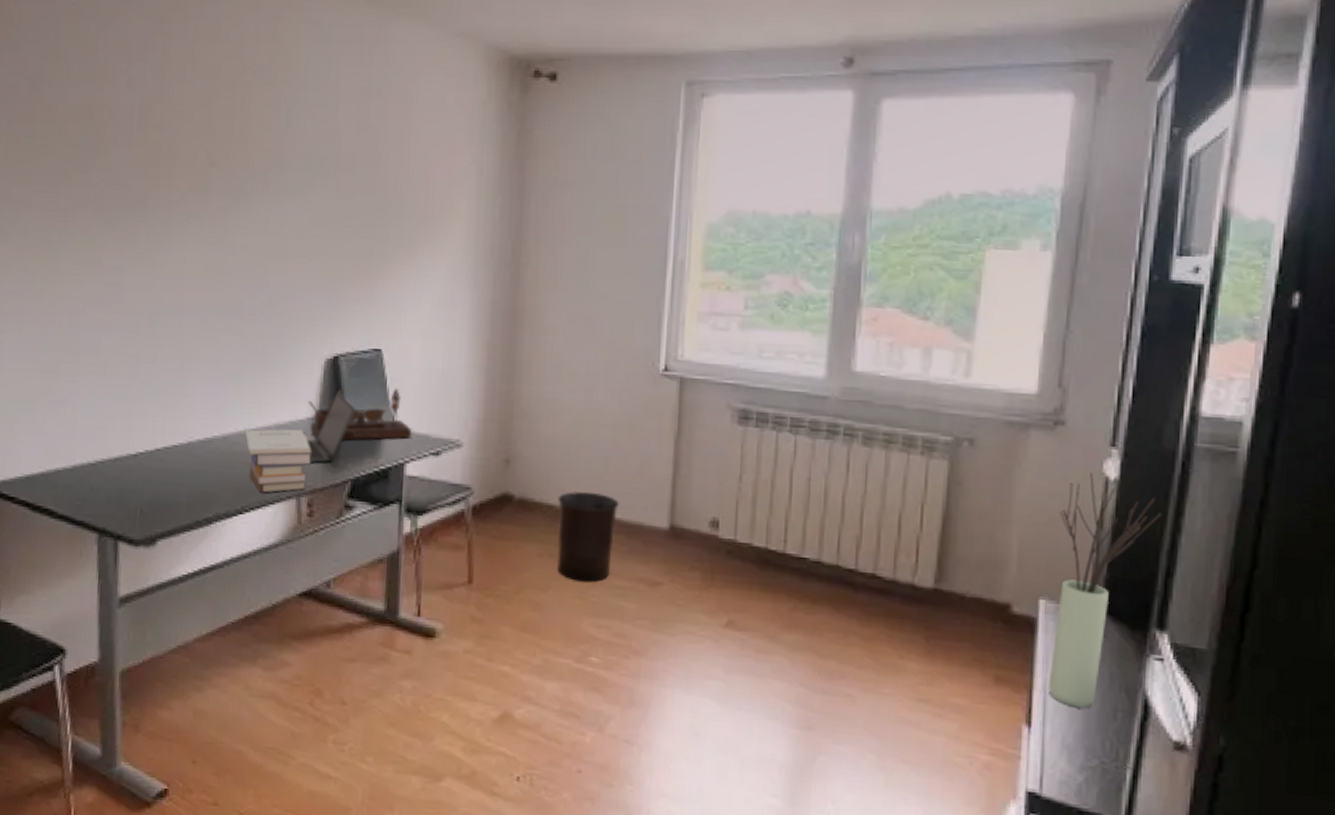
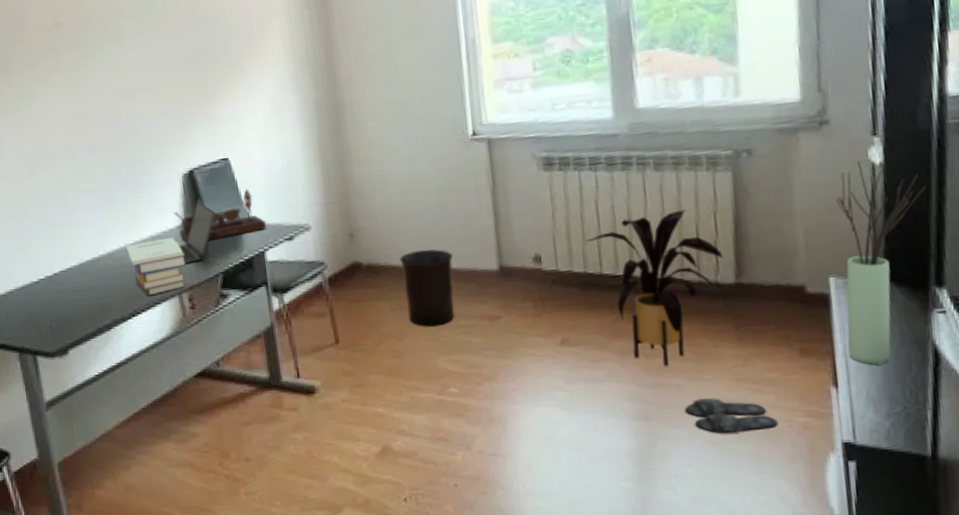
house plant: none [772,494,925,672] -> present [585,209,730,367]
slippers: none [855,715,957,762] -> present [685,398,778,433]

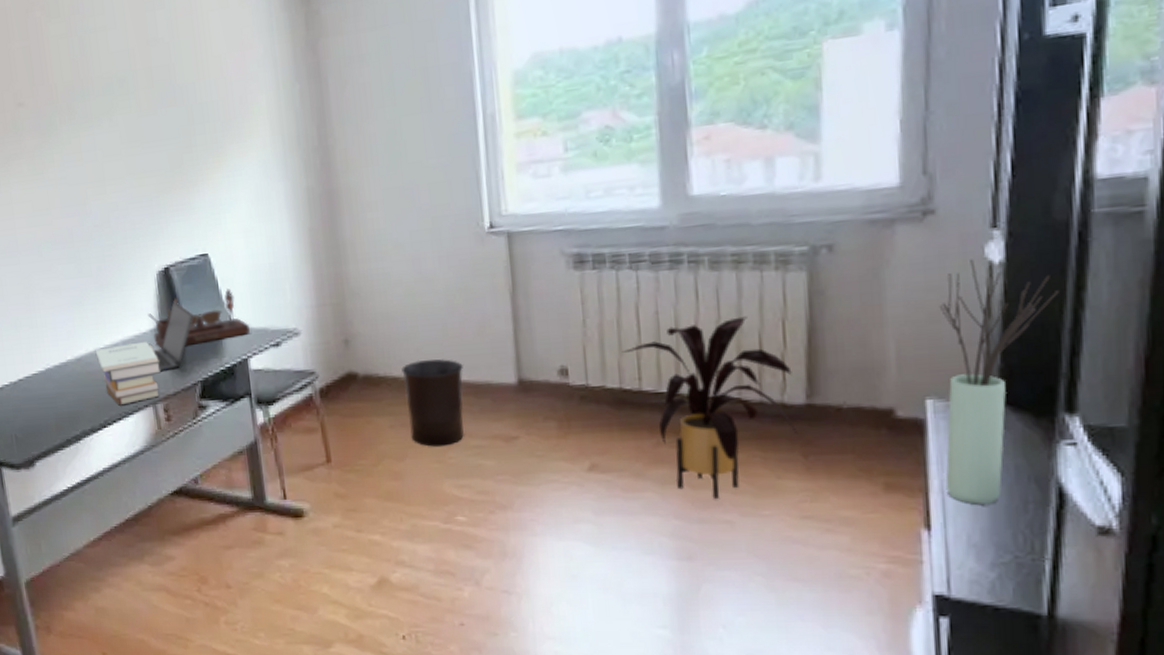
slippers: present [685,398,778,433] -> none [737,537,852,578]

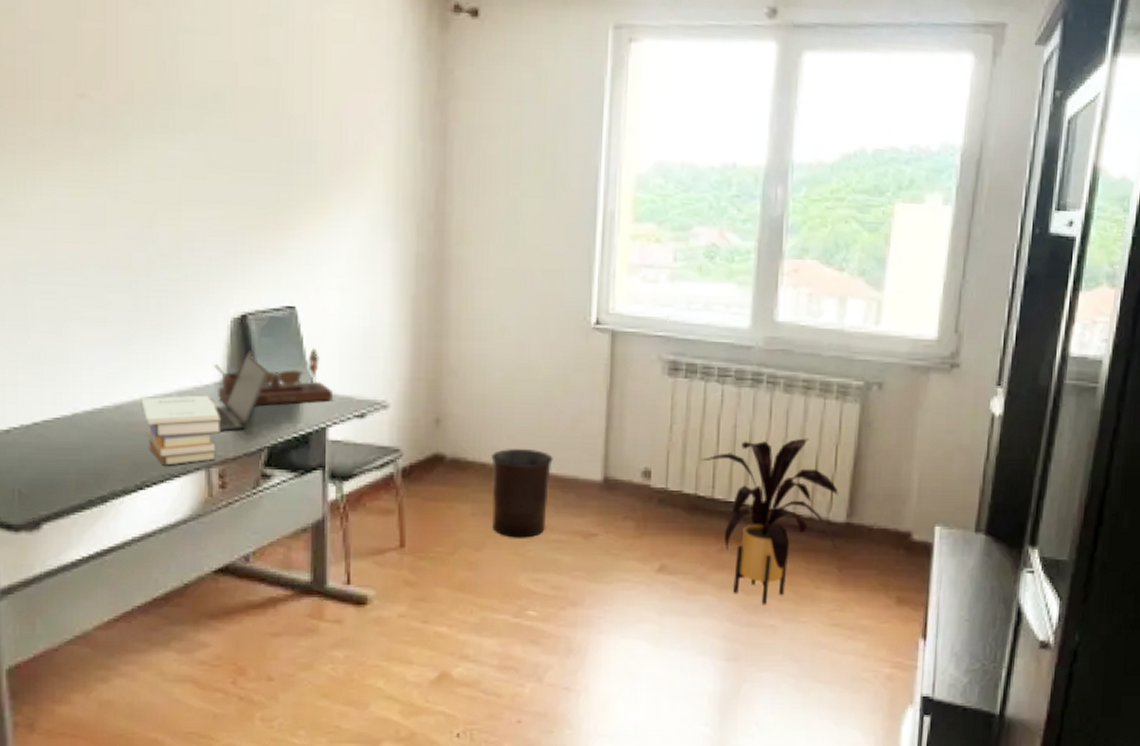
vase: present [939,259,1059,505] -> none [941,410,1036,619]

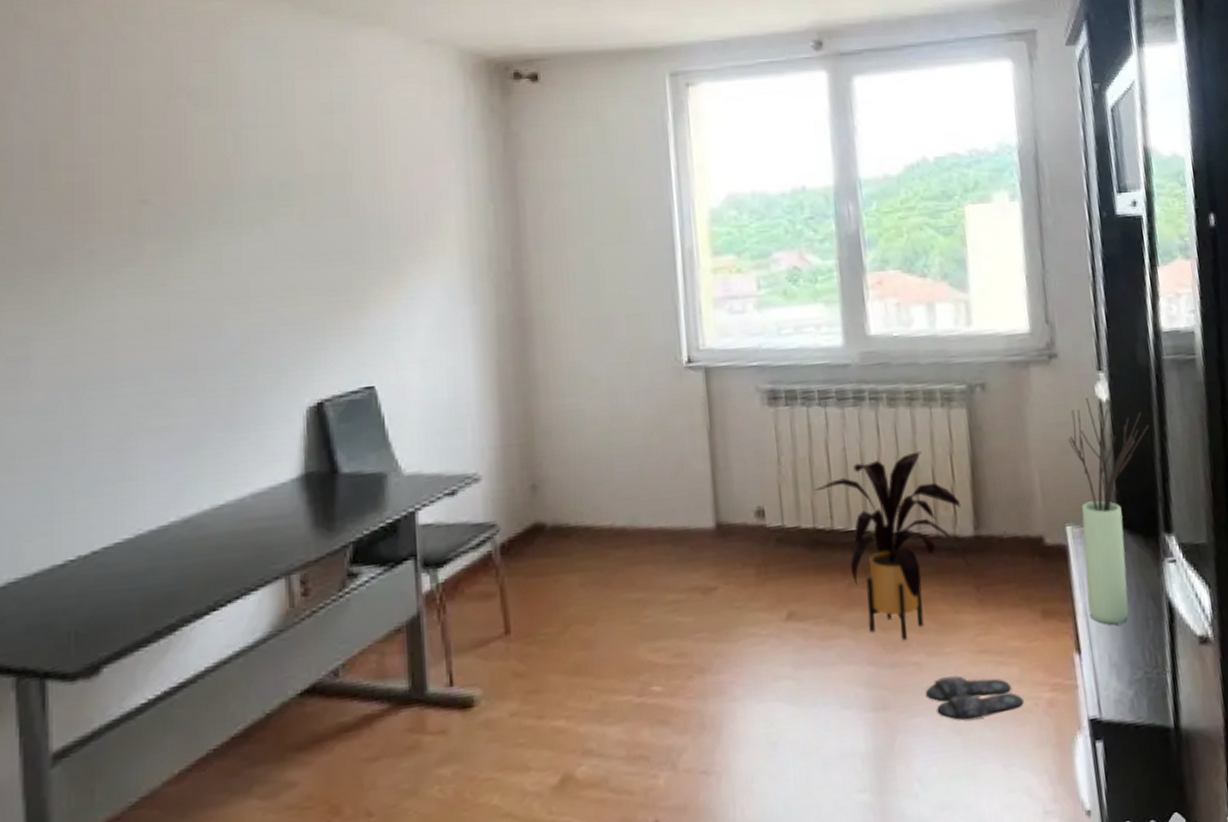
books: present [141,395,222,466] -> none [211,494,302,580]
desk organizer: present [213,348,332,407] -> none [289,427,420,502]
laptop: present [214,353,269,431] -> none [293,443,351,531]
waste bin: present [491,448,553,538] -> none [594,503,662,605]
slippers: none [776,642,865,679] -> present [926,675,1024,720]
vase: none [941,410,1036,619] -> present [1067,397,1149,625]

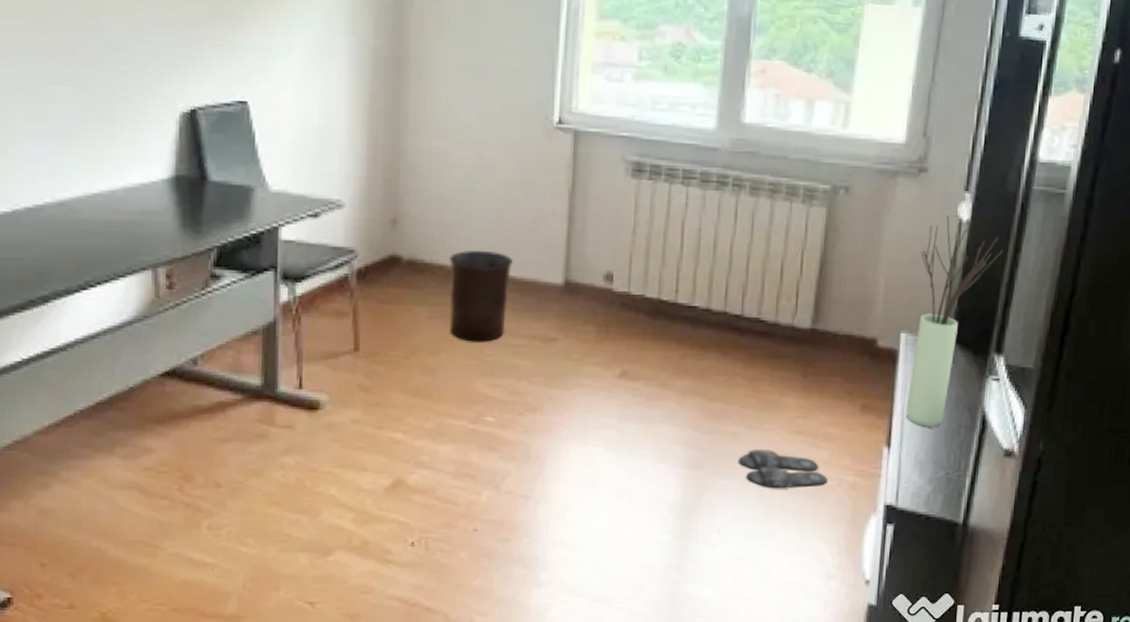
waste bin: none [594,503,662,605] -> present [449,249,513,342]
house plant: present [814,451,970,641] -> none [664,242,804,412]

